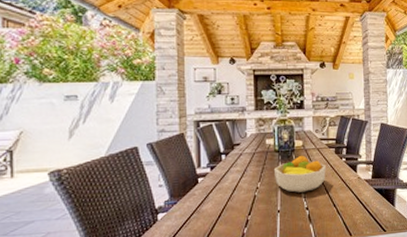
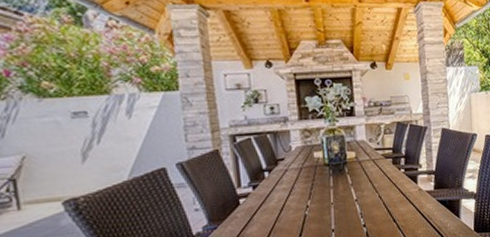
fruit bowl: present [273,155,326,193] -> none [324,167,384,209]

